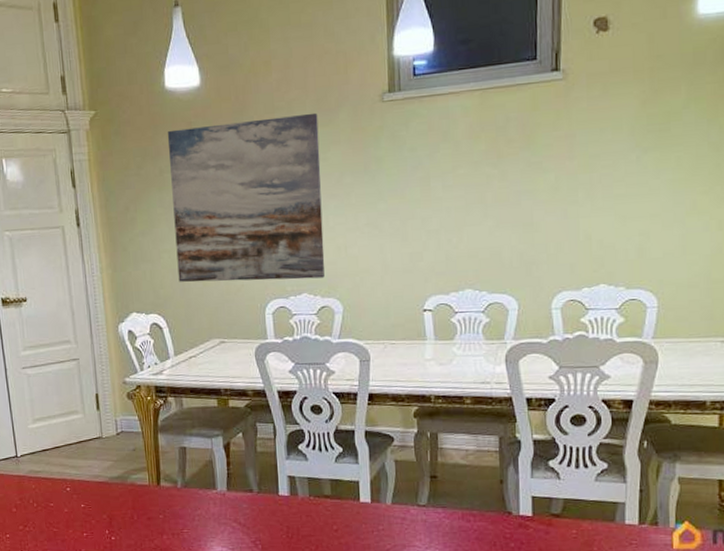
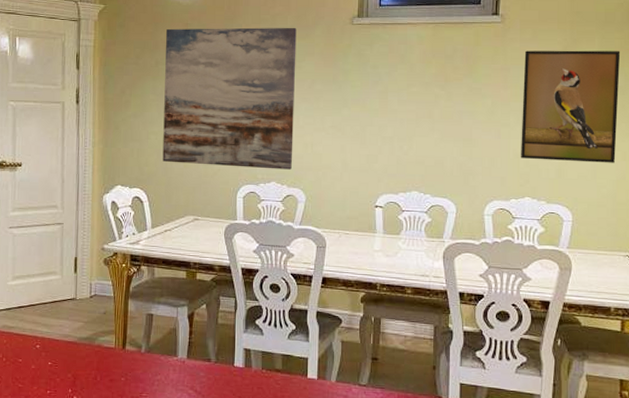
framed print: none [592,98,714,240] -> present [520,50,621,163]

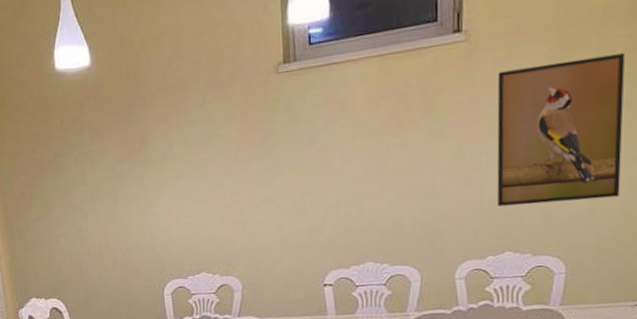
wall art: present [162,27,297,170] -> none [60,88,223,266]

